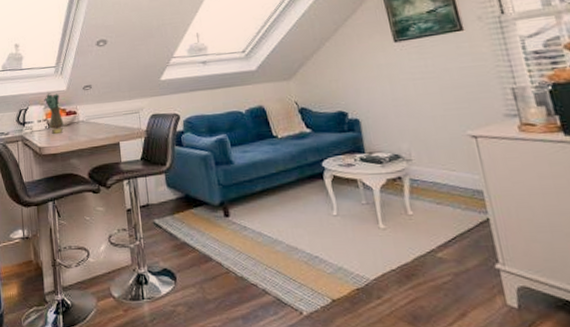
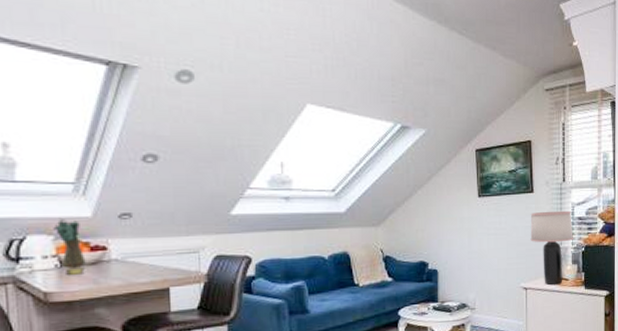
table lamp: none [464,45,533,133] -> present [530,210,574,286]

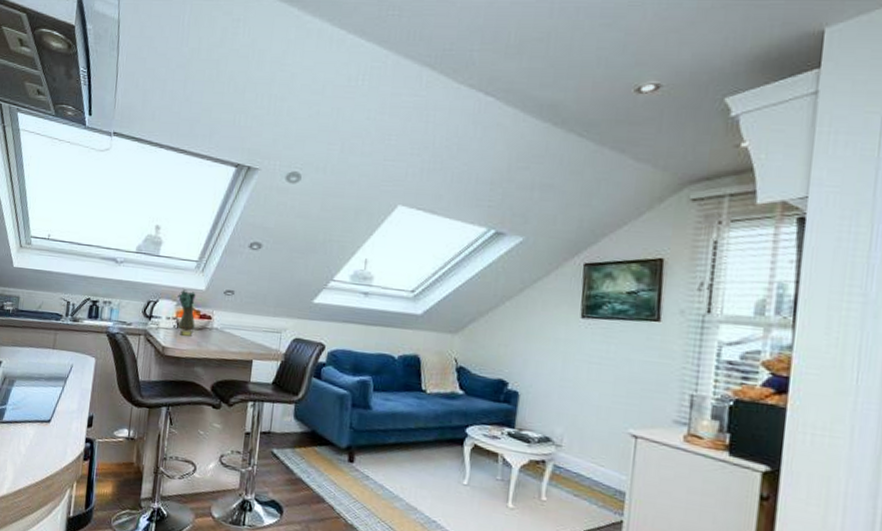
table lamp: present [530,210,574,286] -> none [649,345,718,443]

